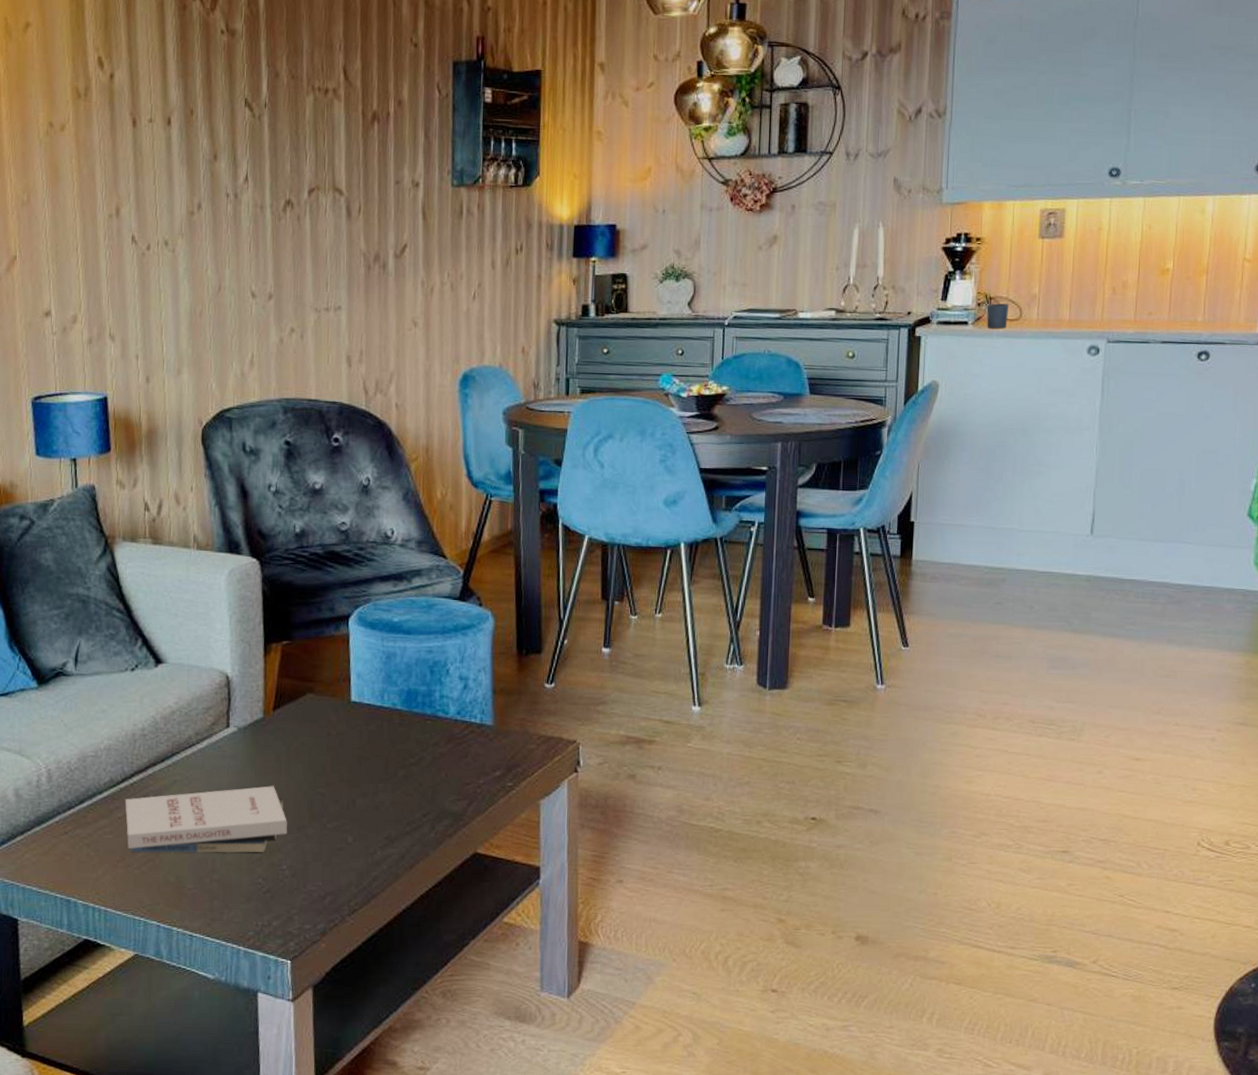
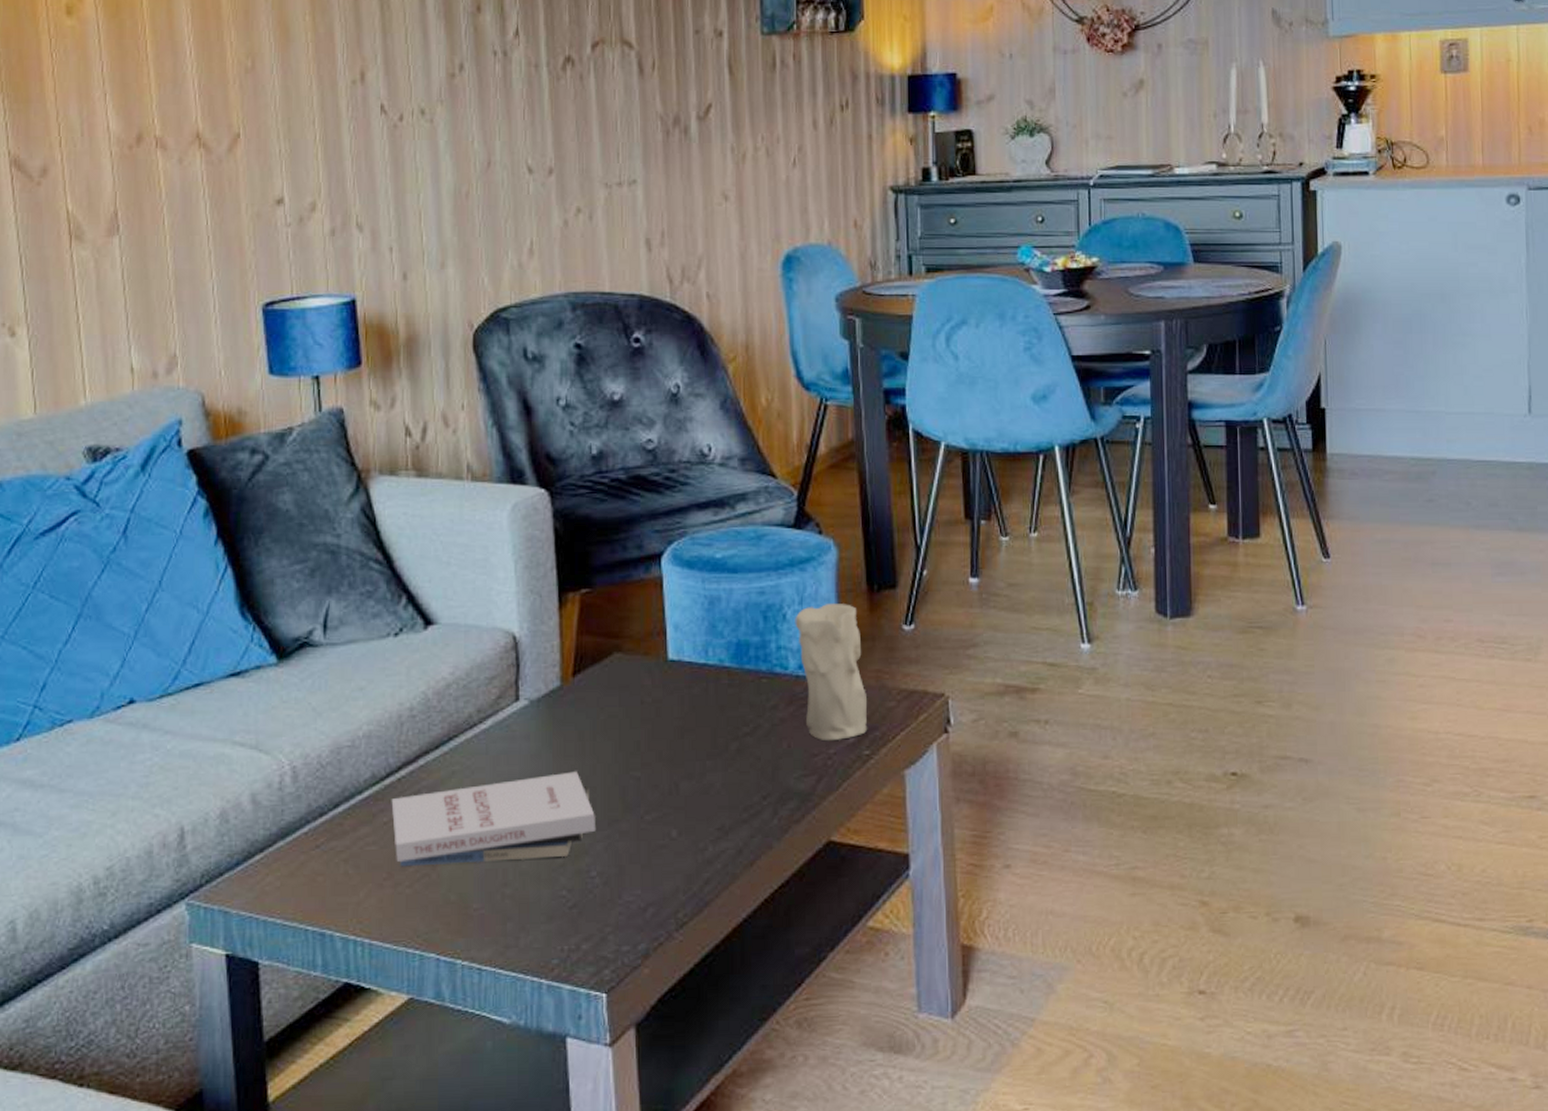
candle: none [456,662,513,774] -> present [795,602,868,742]
mug: present [986,303,1009,330] -> none [1388,149,1414,180]

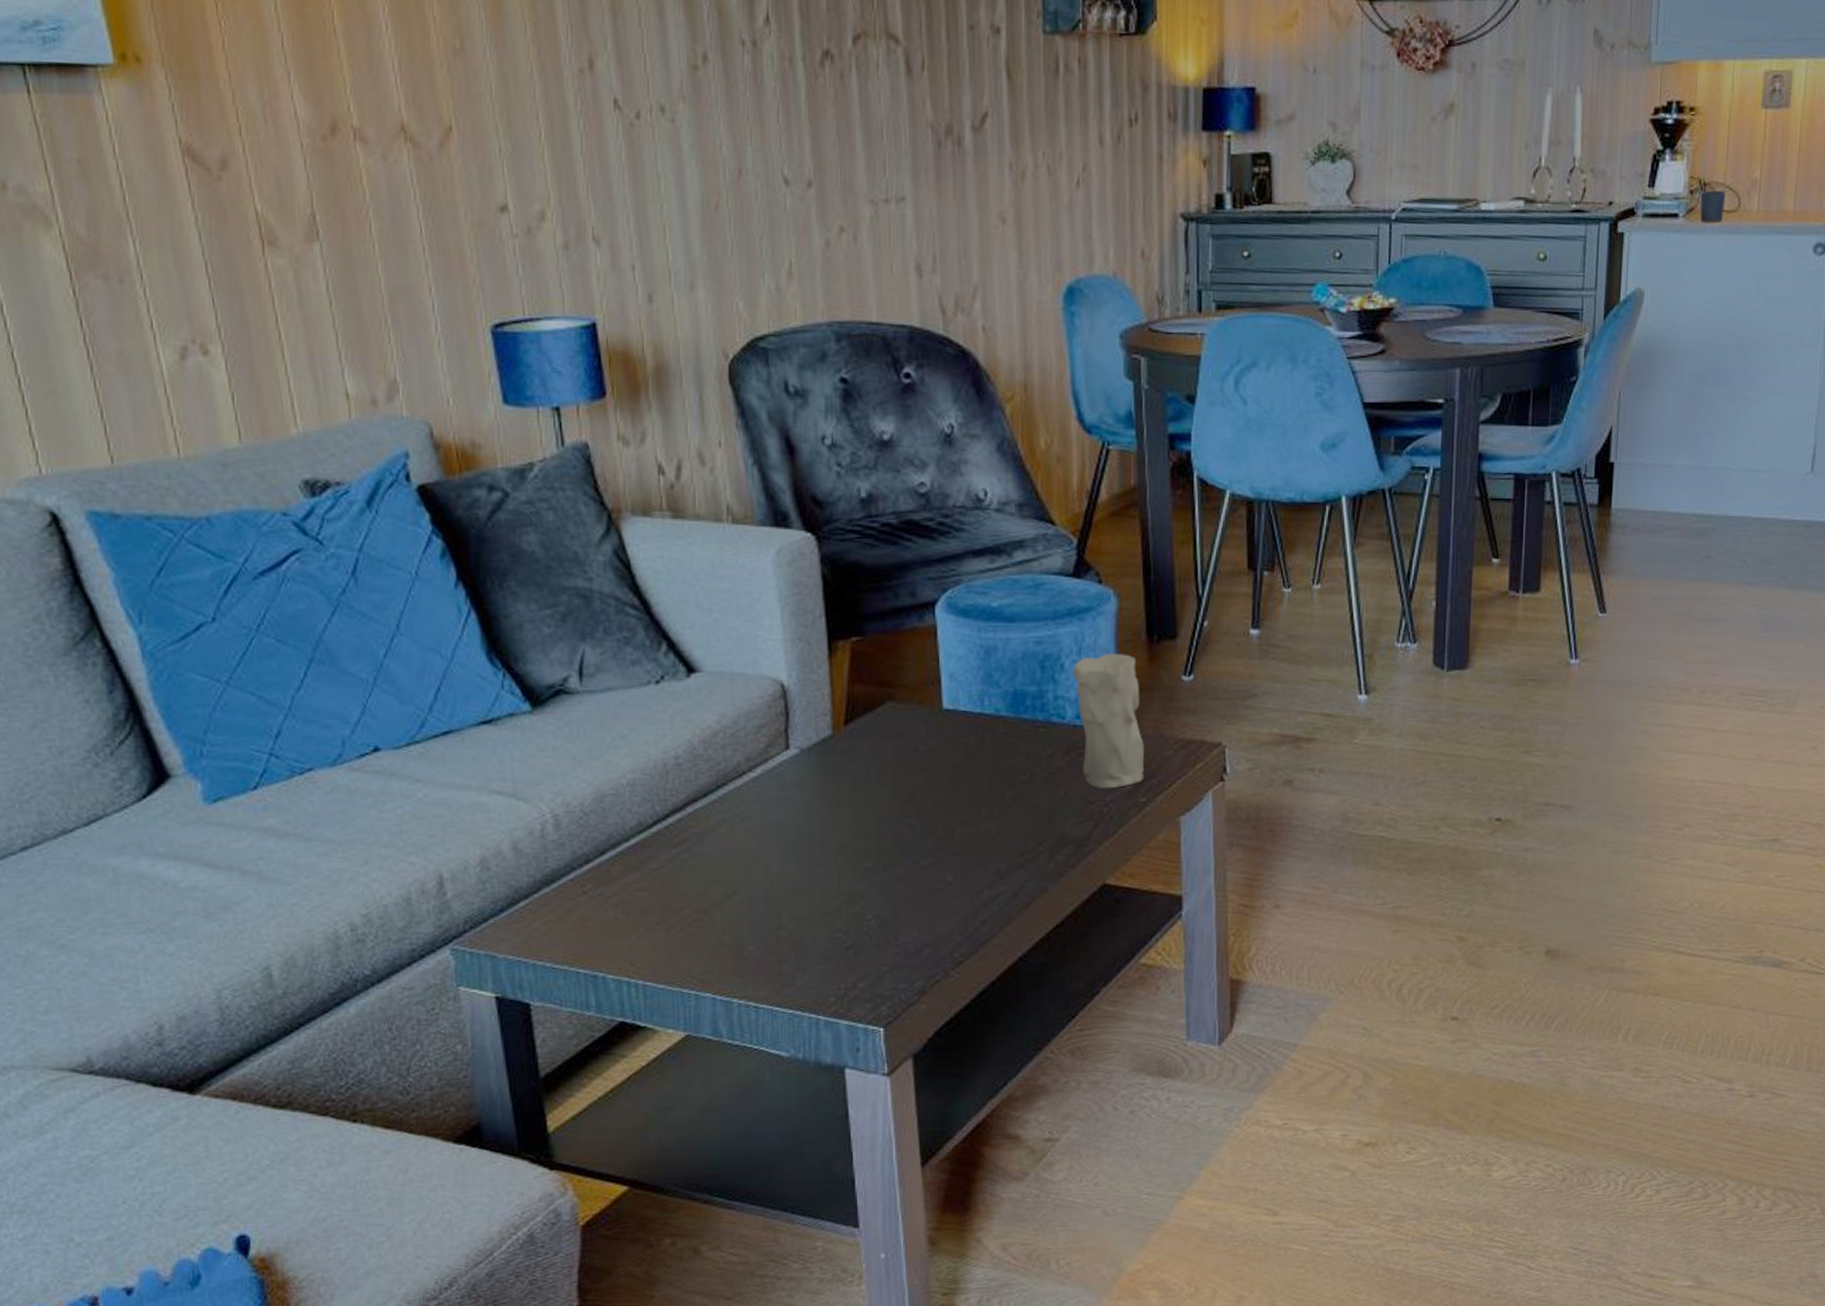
books: present [391,771,597,867] -> none [659,819,872,912]
mug: none [1388,149,1414,180] -> present [1700,190,1726,224]

